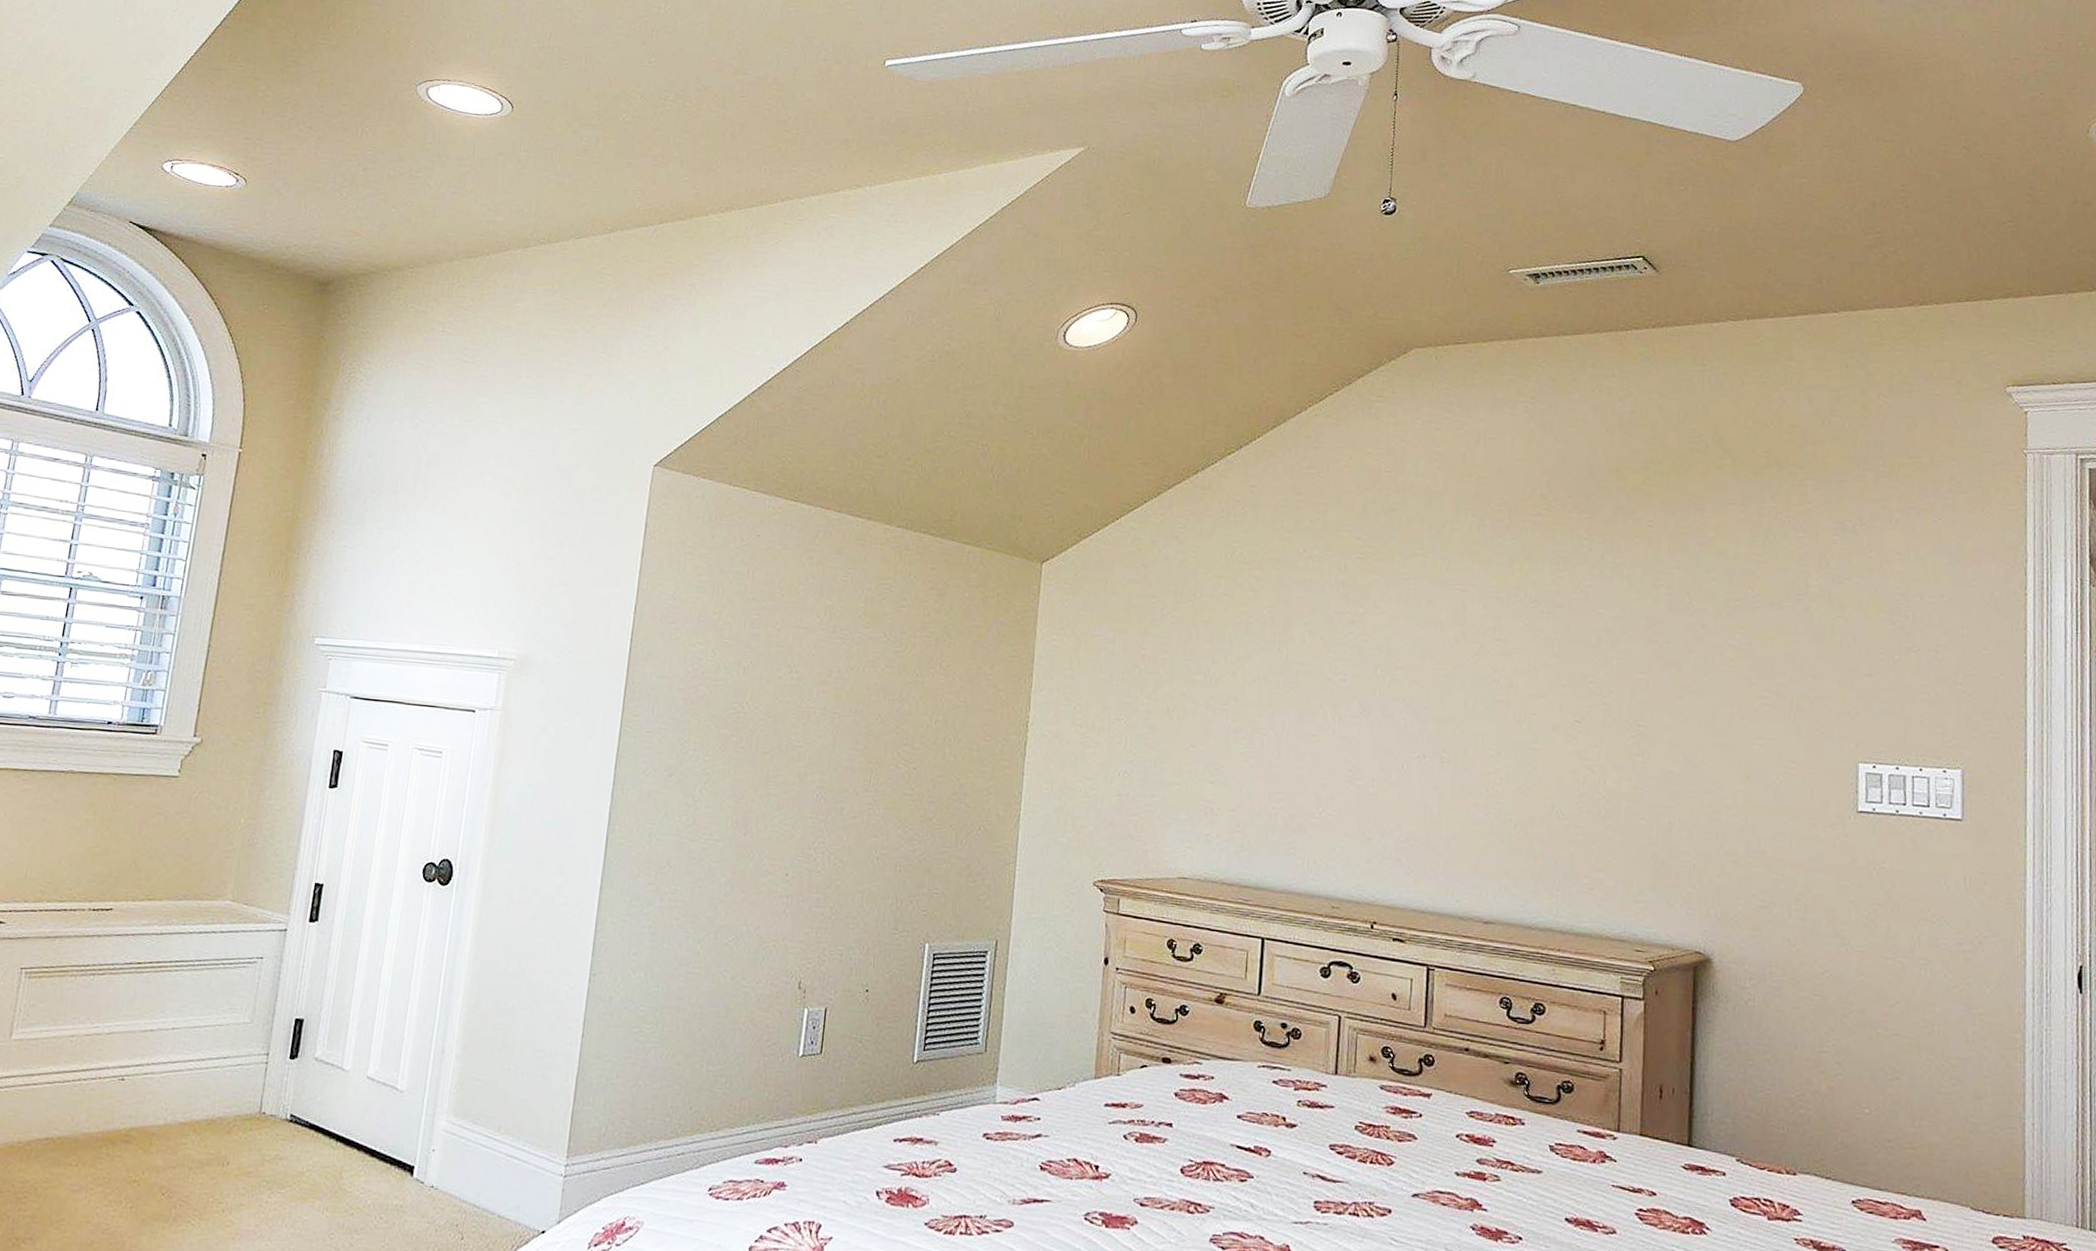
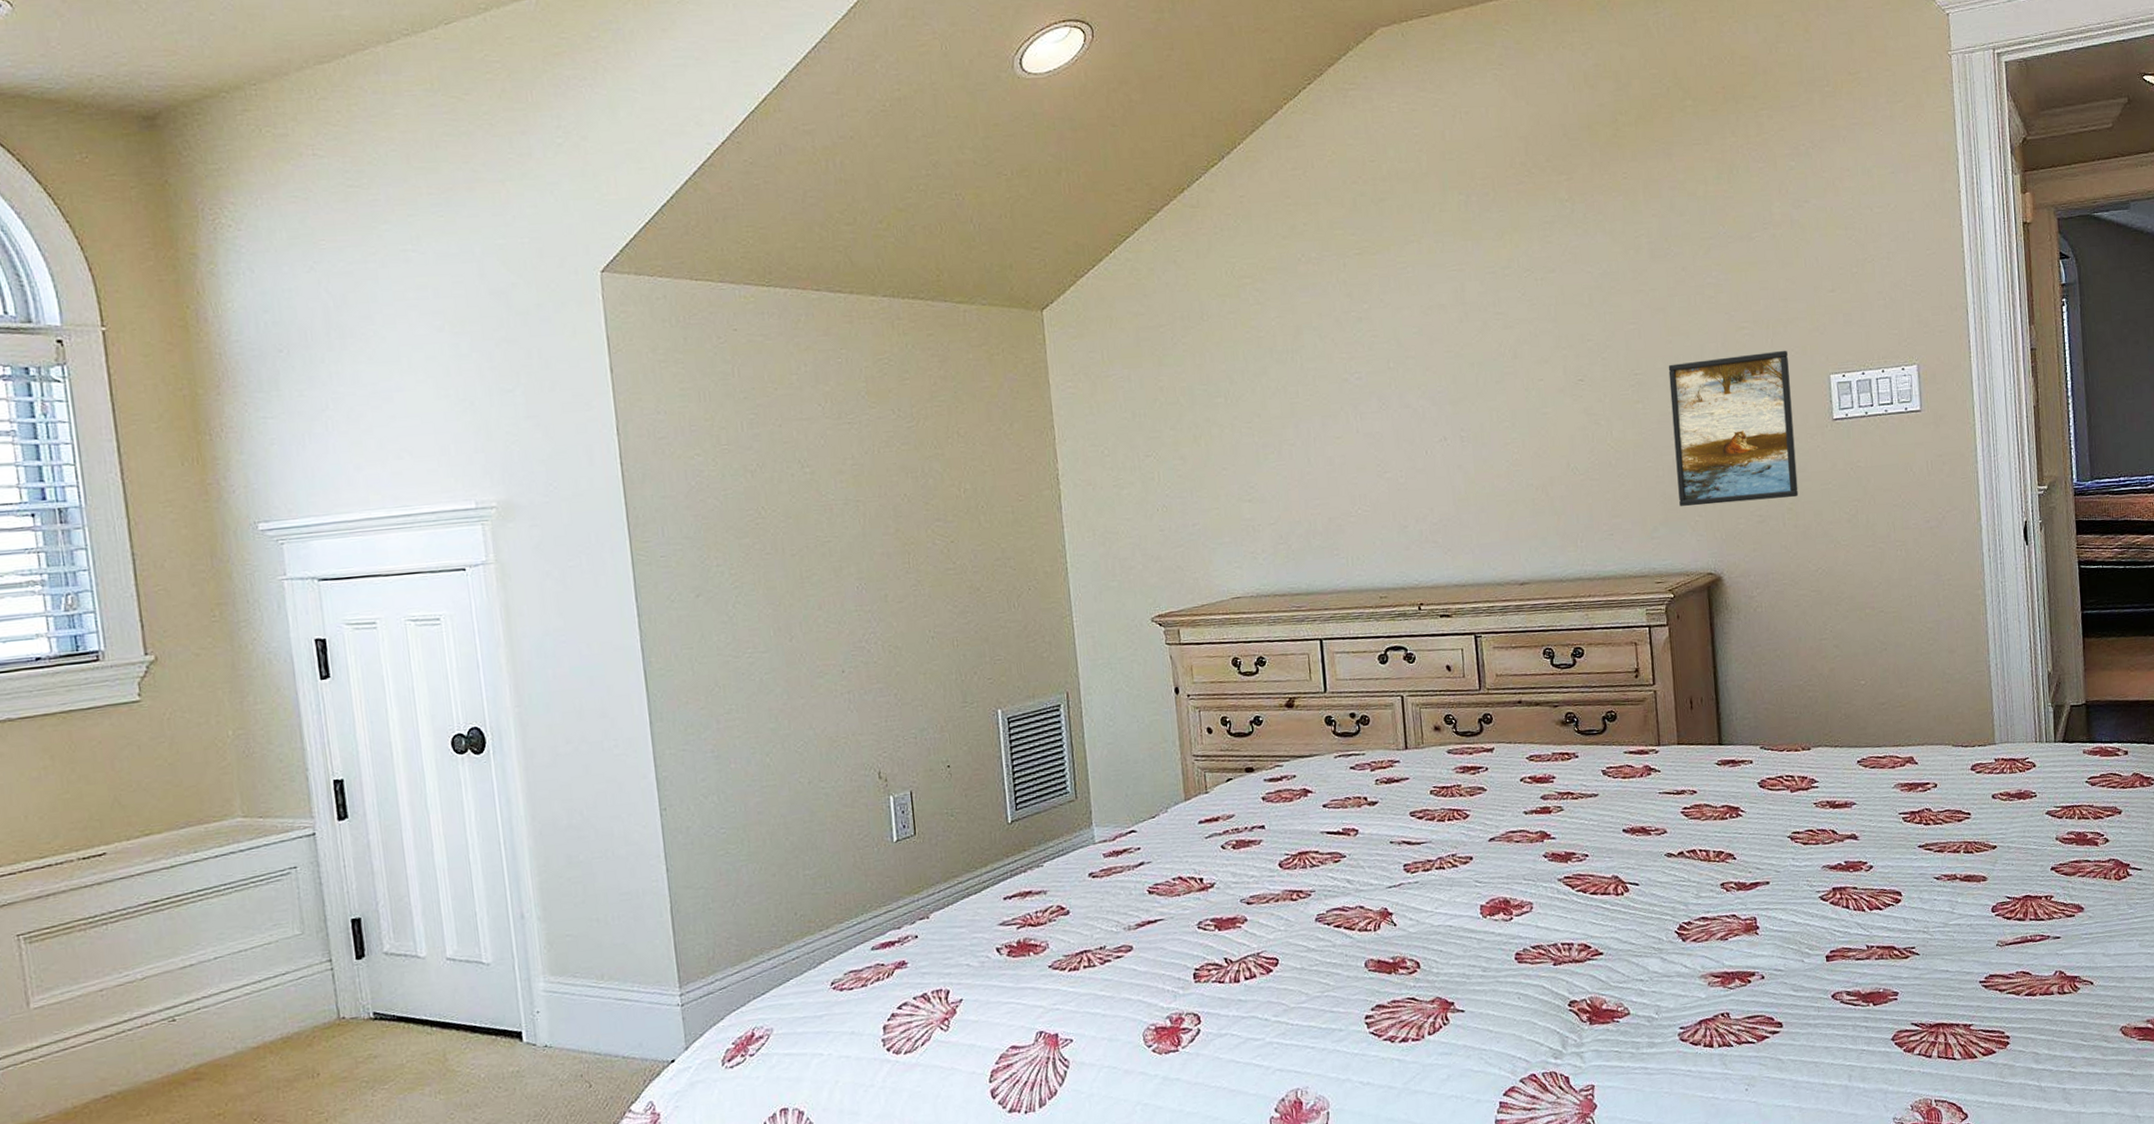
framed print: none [1672,721,1811,888] -> present [1668,350,1799,506]

